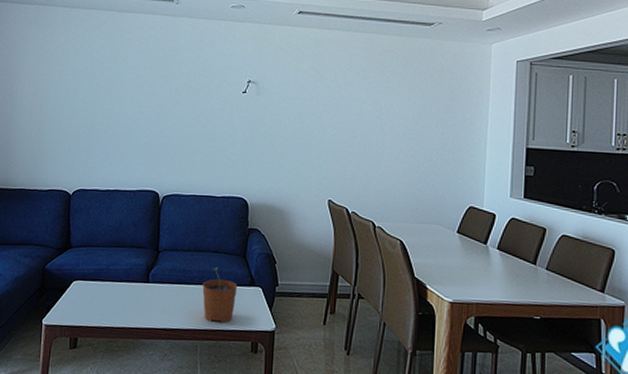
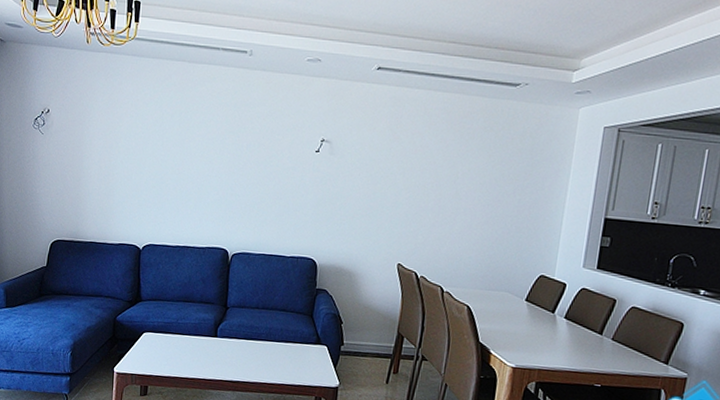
plant pot: present [202,267,238,323] -> none [269,324,304,378]

